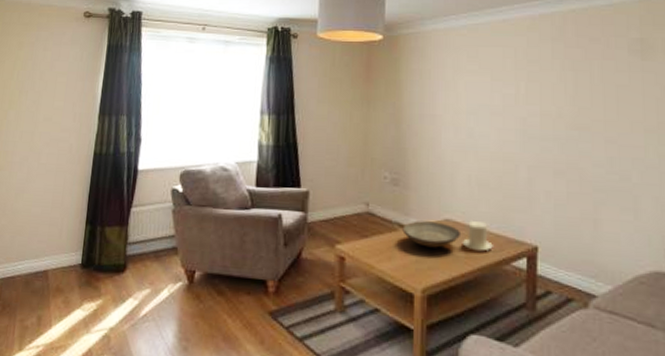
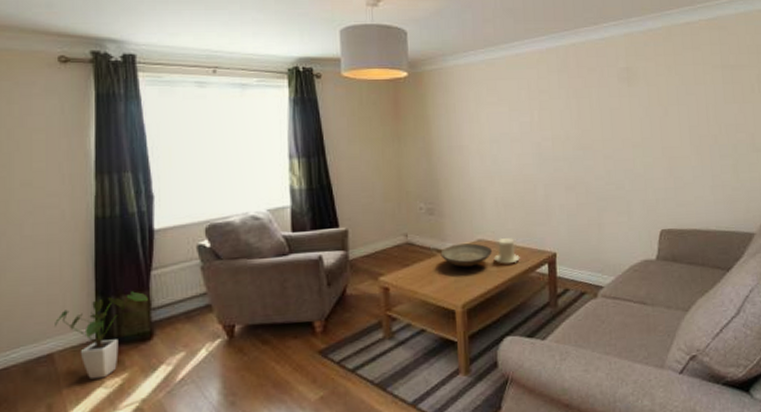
house plant: none [52,224,126,301] -> present [55,291,148,380]

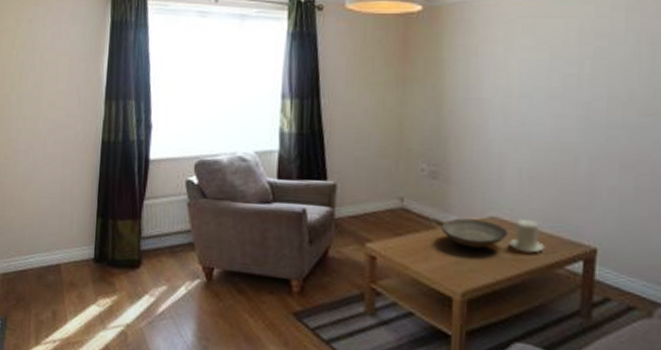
house plant: present [55,291,148,380] -> none [63,217,139,297]

